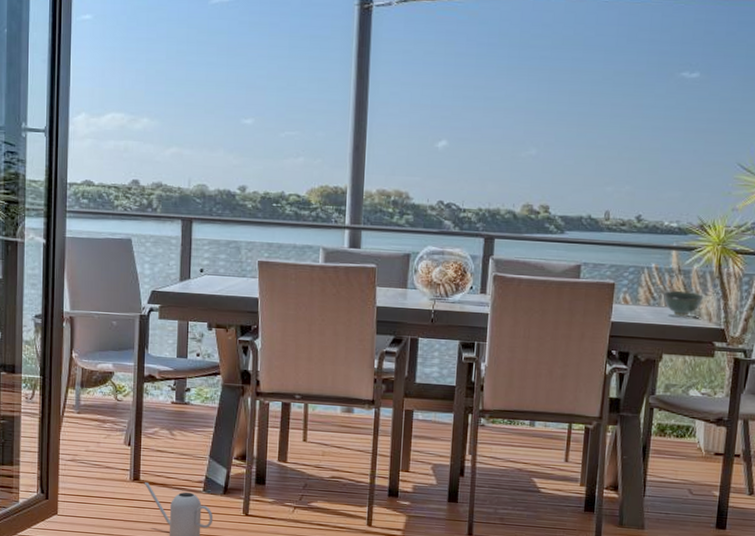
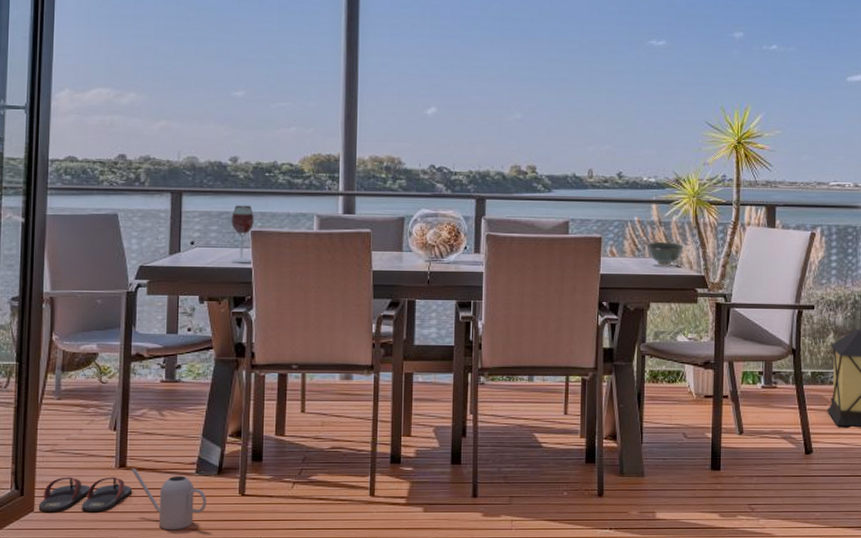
flip-flop: none [61,485,146,520] -> present [38,476,133,513]
wineglass: none [239,234,261,292] -> present [232,205,254,262]

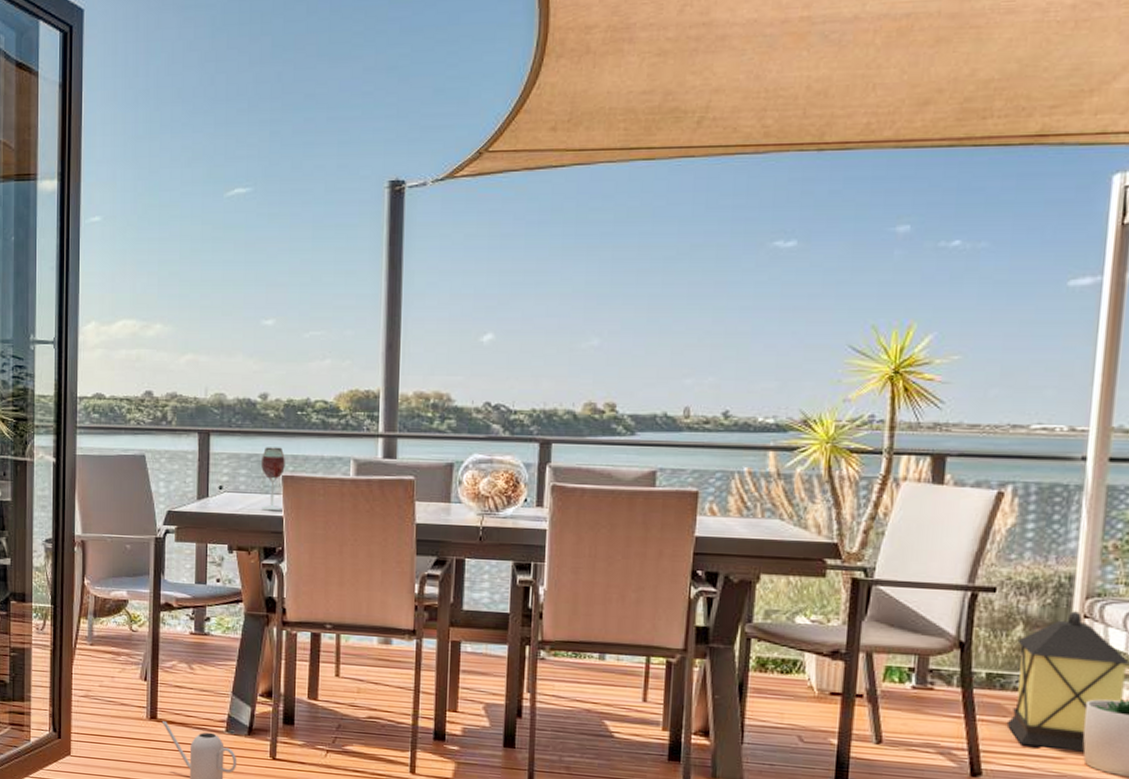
flip-flop: present [38,476,133,513] -> none [74,723,164,762]
bowl: present [646,241,684,266] -> none [758,498,810,529]

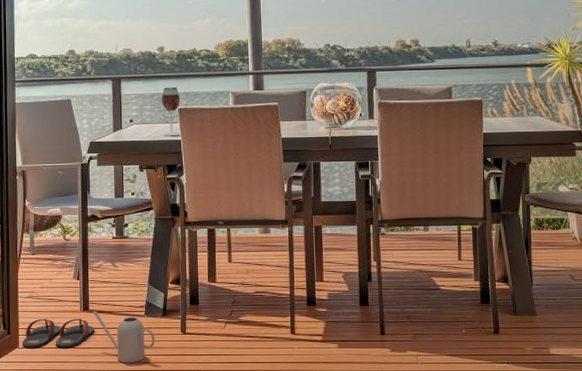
flip-flop: none [74,723,164,762] -> present [22,318,95,349]

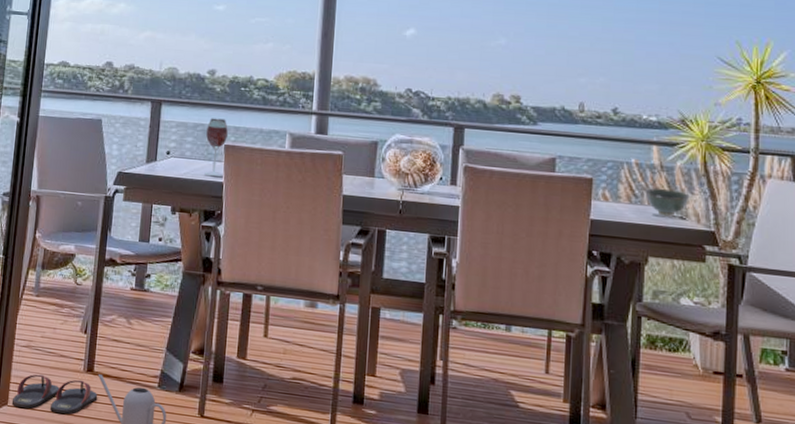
bowl: none [524,101,560,123] -> present [645,188,690,217]

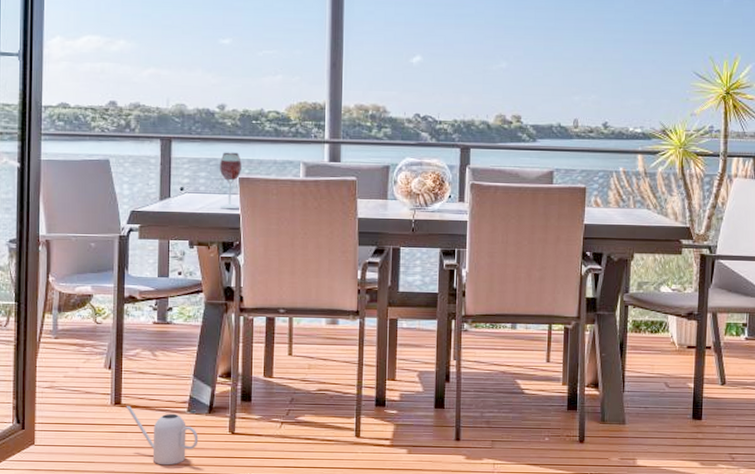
flip-flop: present [12,374,98,415] -> none [38,412,128,447]
bowl: present [645,188,690,217] -> none [631,192,669,217]

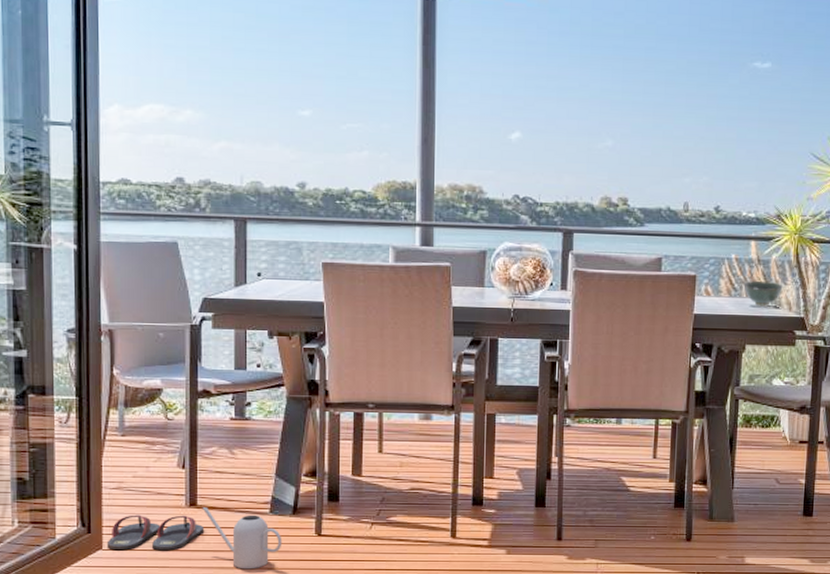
flip-flop: none [38,412,128,447] -> present [106,514,205,551]
wineglass: present [220,152,241,208] -> none [301,234,325,296]
bowl: none [631,192,669,217] -> present [743,280,783,307]

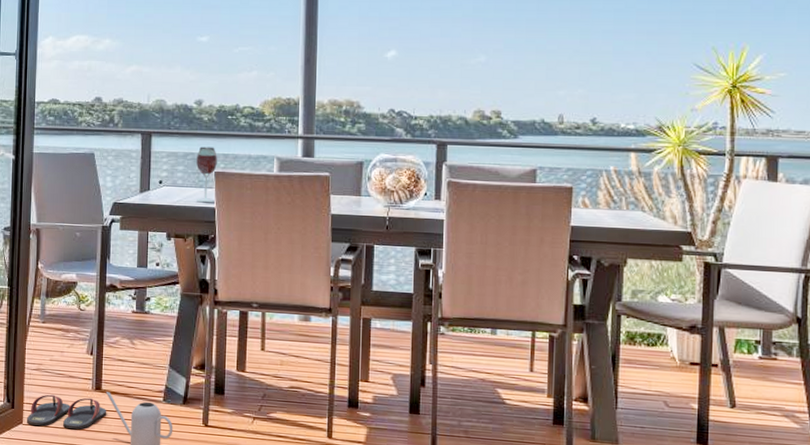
wineglass: none [301,234,325,296] -> present [196,146,217,202]
bowl: present [743,280,783,307] -> none [623,193,667,220]

